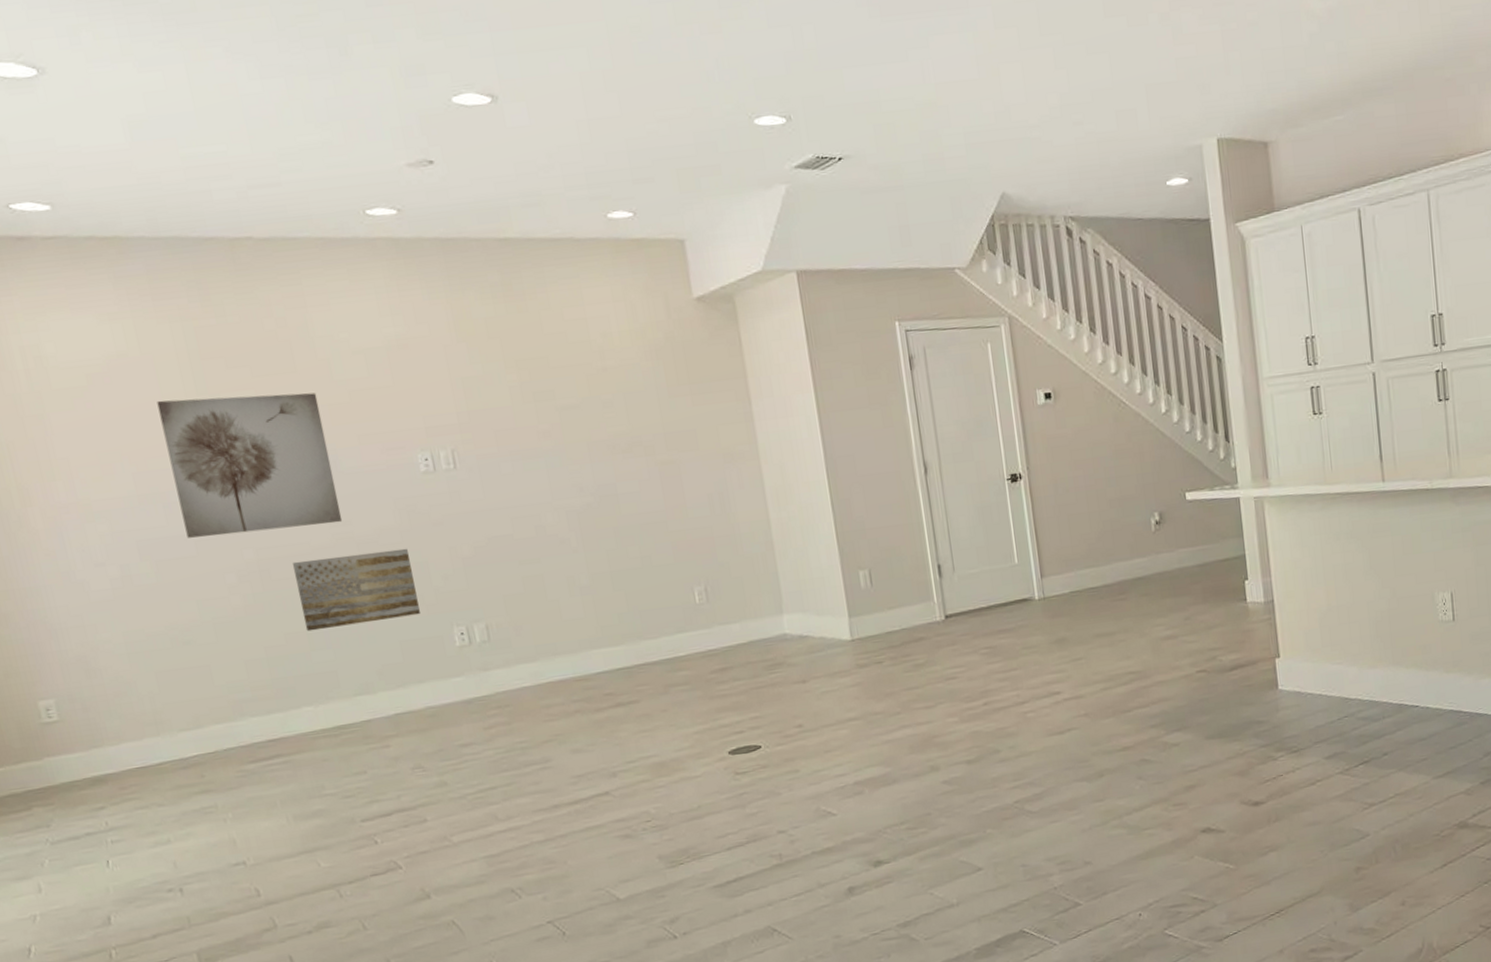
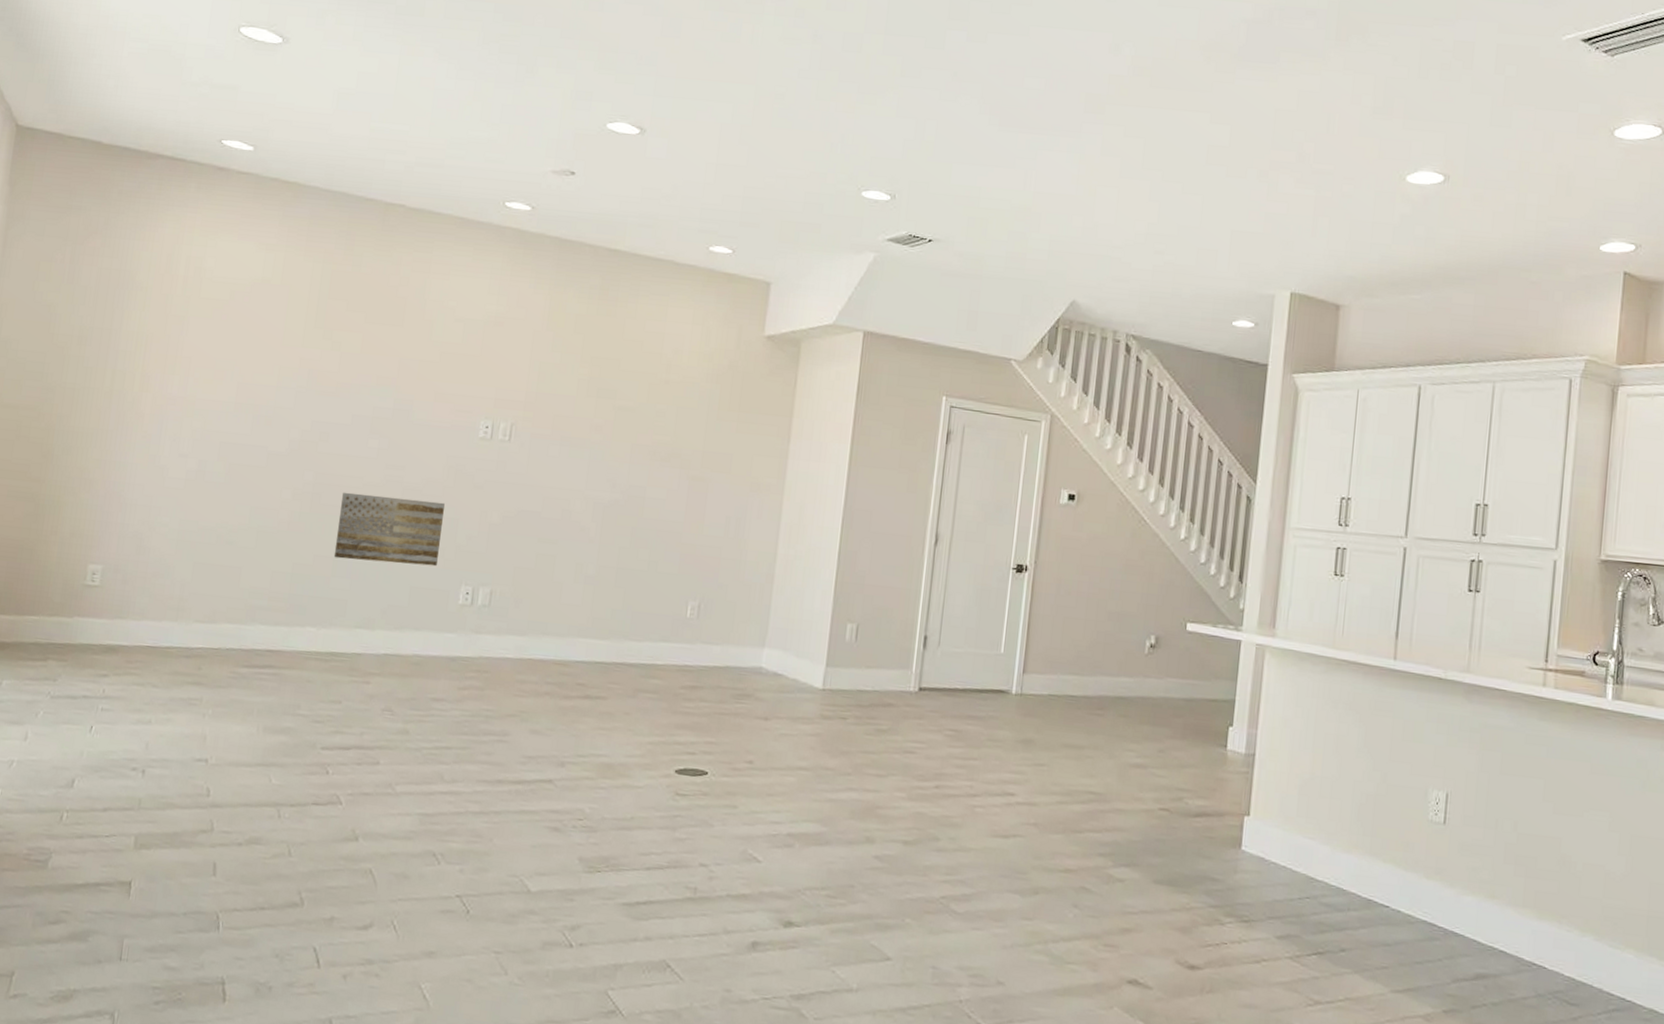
wall art: present [157,392,343,538] -> none [263,325,413,466]

